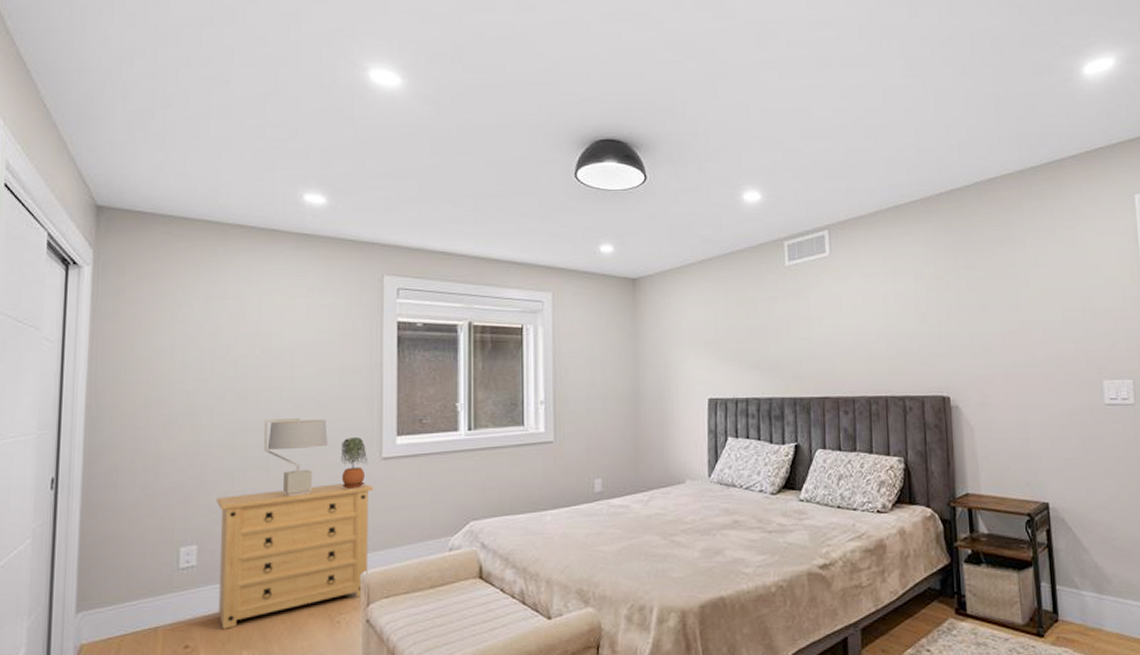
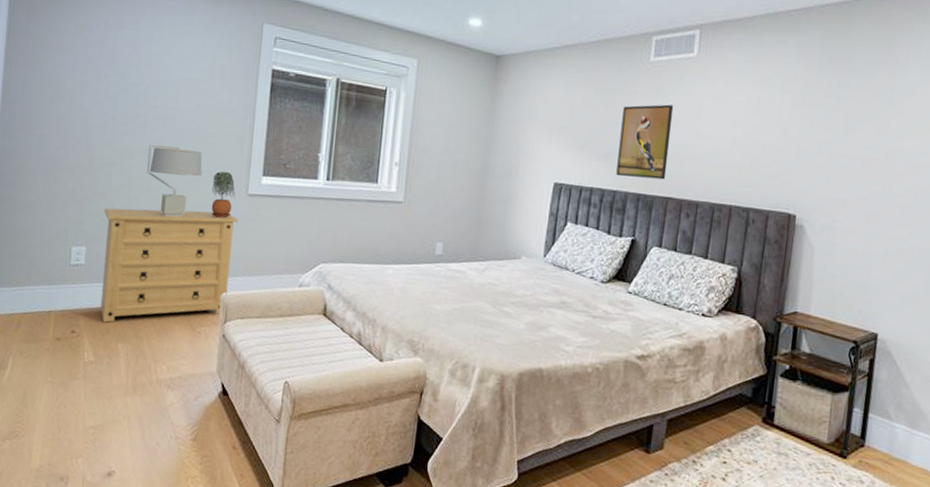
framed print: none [766,305,819,383] -> present [616,104,674,180]

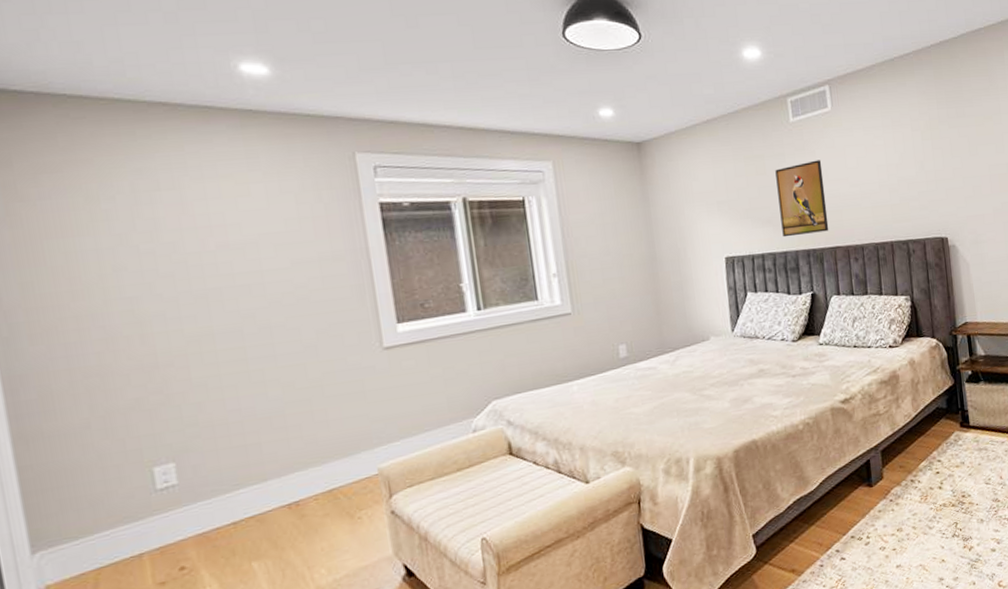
dresser: present [100,208,239,323] -> none [190,376,385,545]
table lamp: present [147,145,202,218] -> none [235,314,317,400]
potted plant: present [210,171,235,219] -> none [333,328,368,384]

